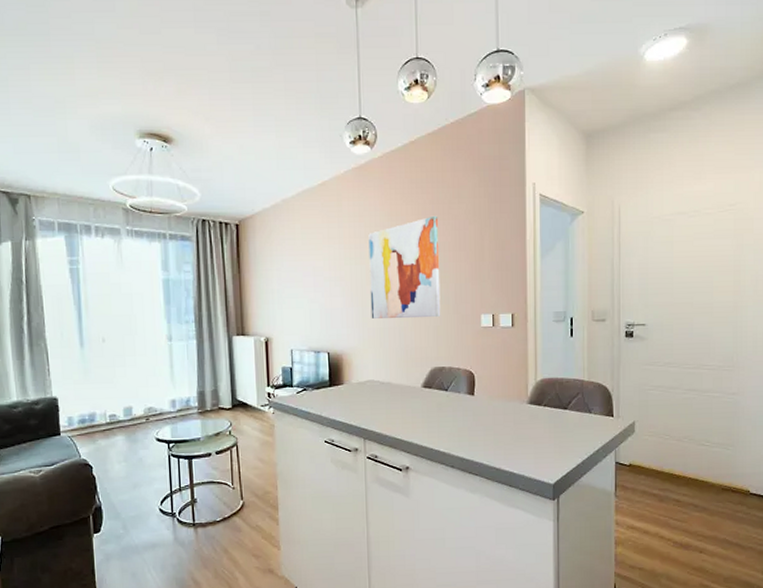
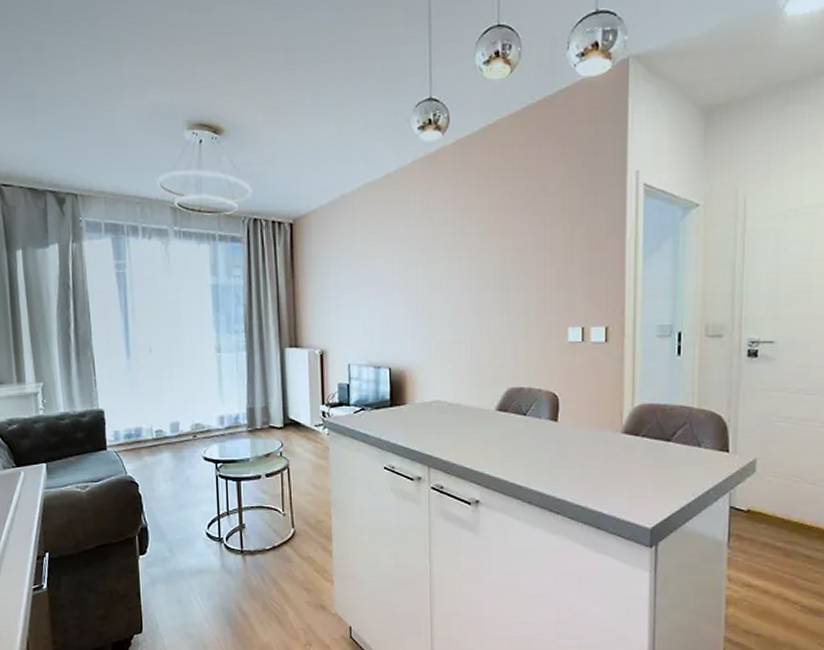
wall art: present [368,215,441,319] -> none [437,211,520,331]

